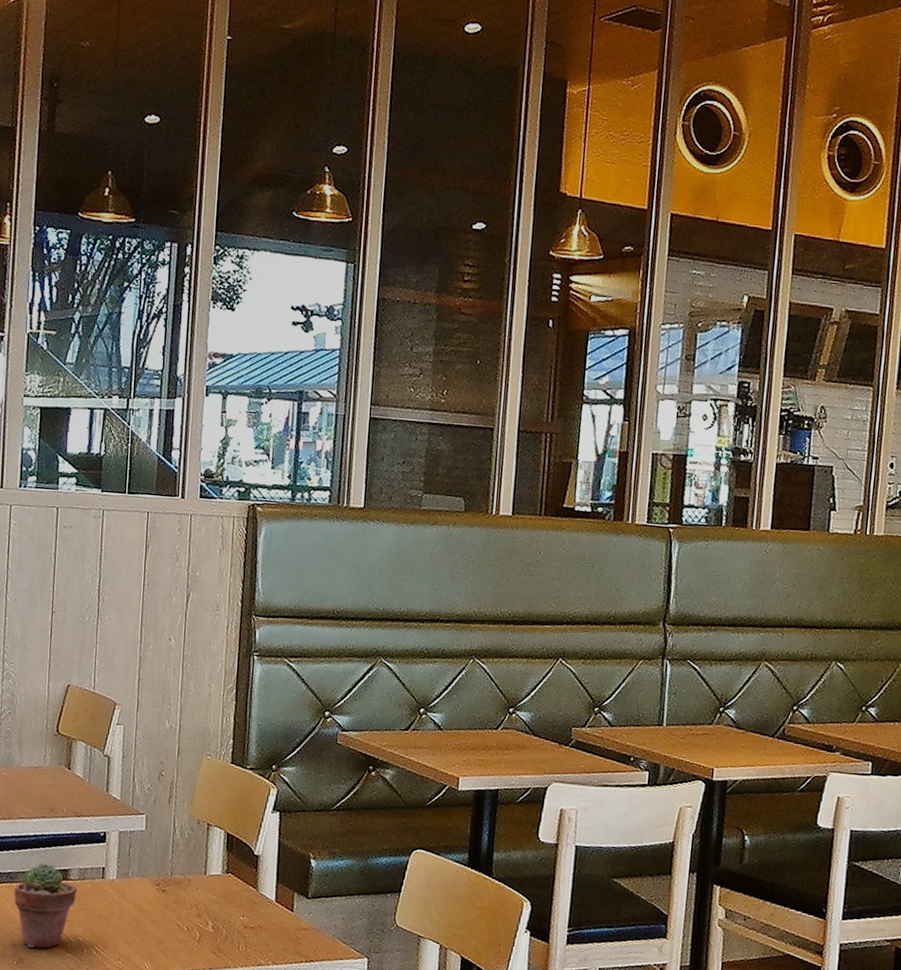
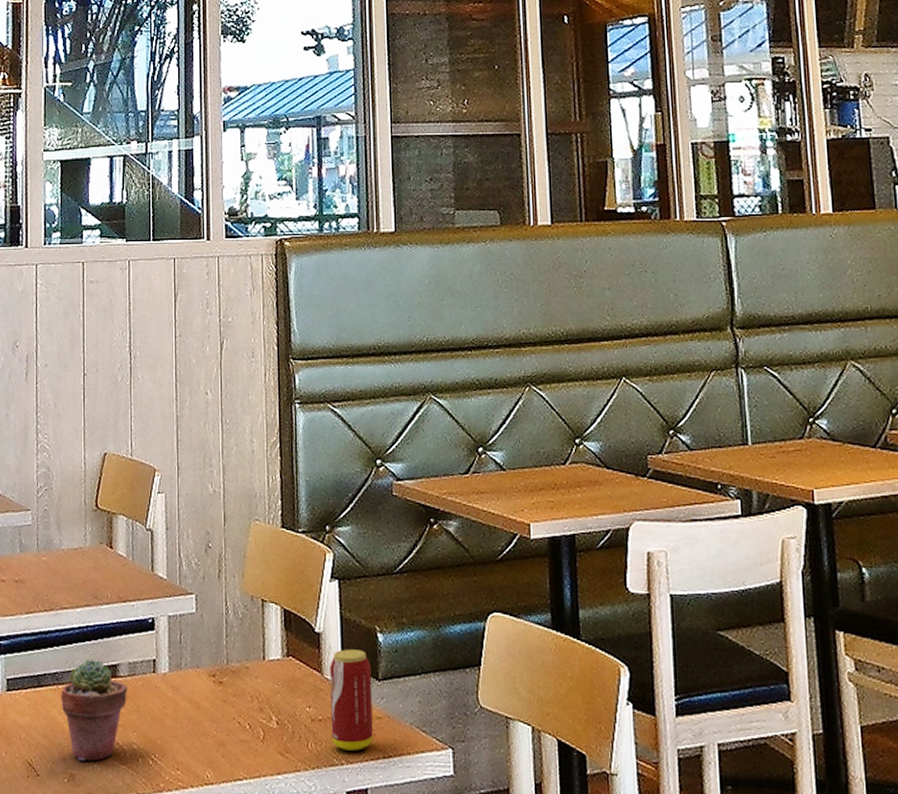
beverage can: none [261,870,302,955] -> present [330,649,373,751]

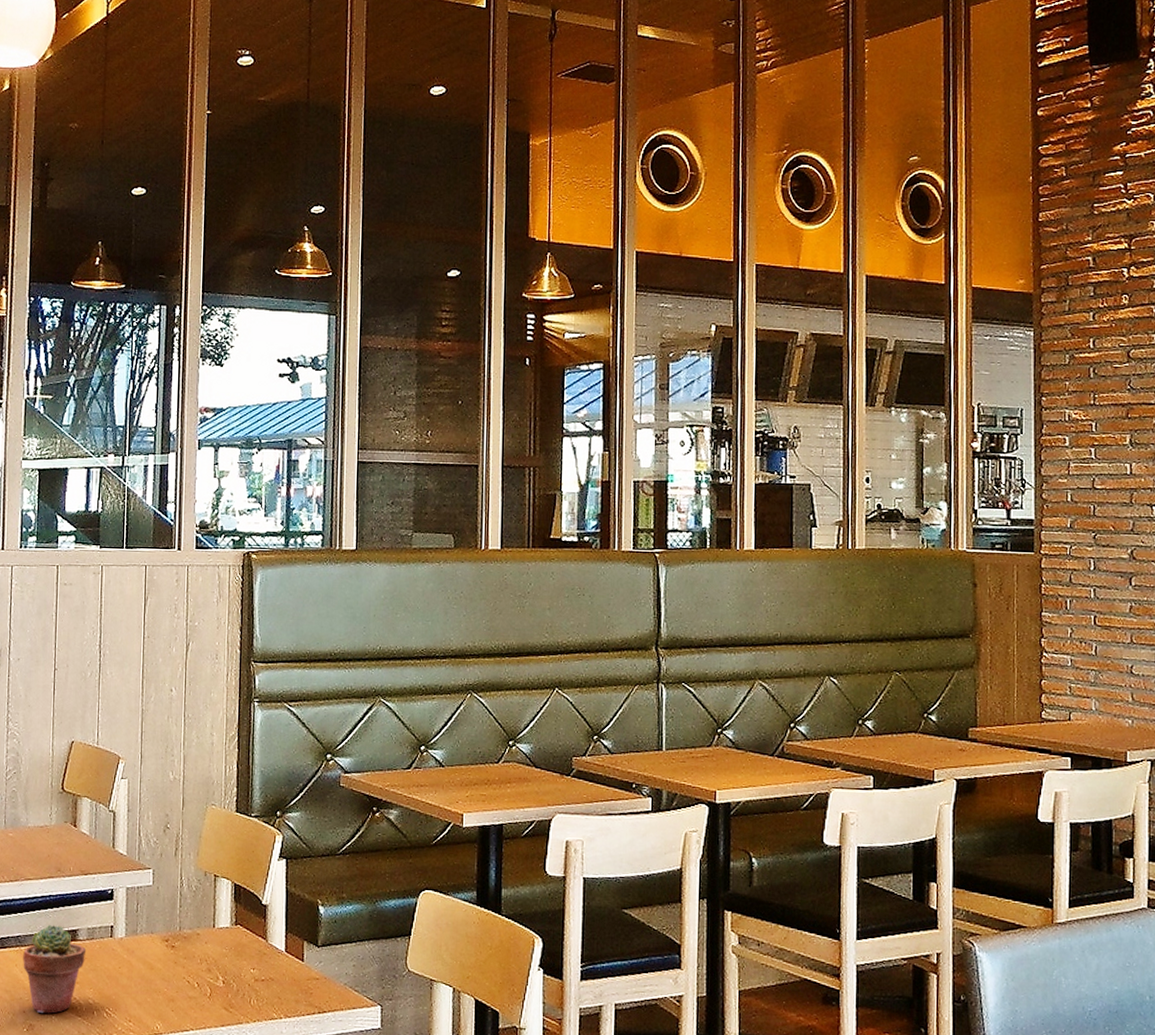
beverage can: present [330,649,373,751] -> none [272,919,312,1007]

